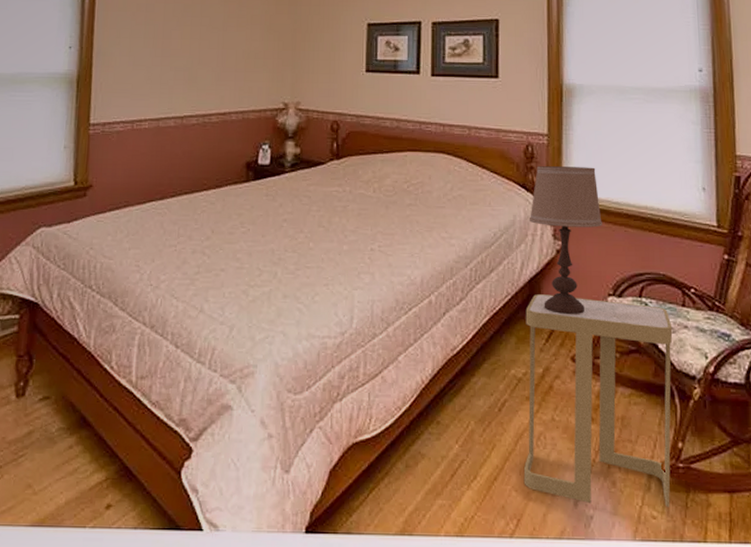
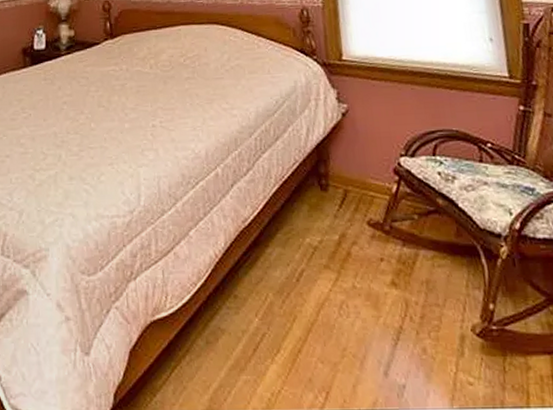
side table: present [523,294,673,507] -> none [315,159,487,373]
table lamp: present [529,166,602,315] -> none [310,26,387,179]

